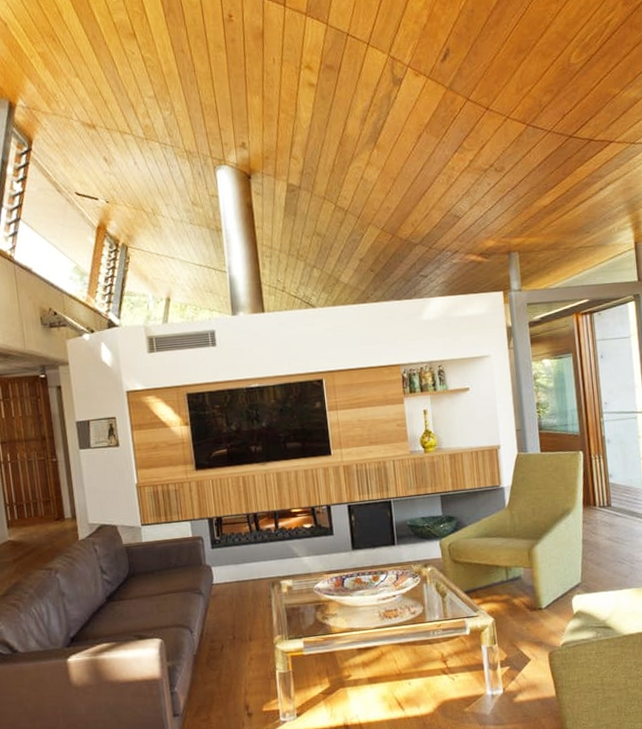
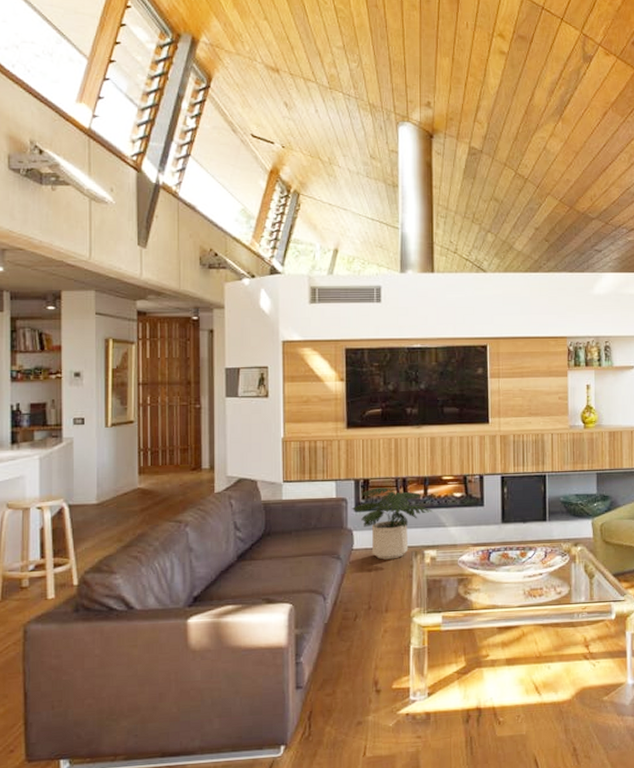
potted plant: none [208,523,285,592] -> present [351,487,432,560]

